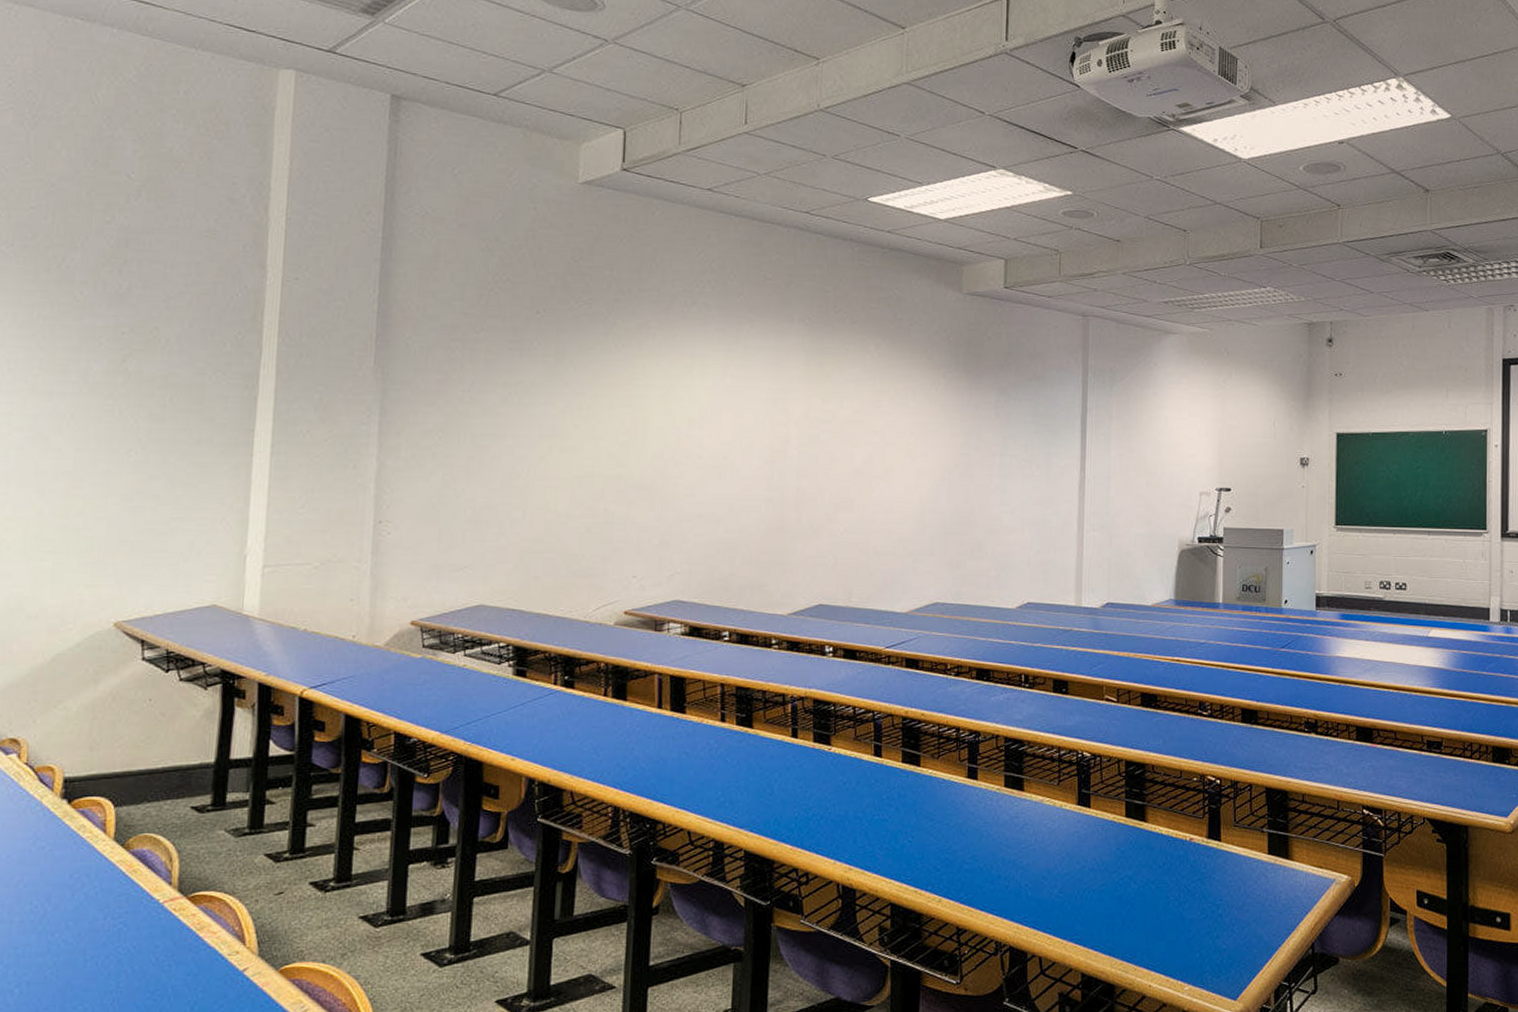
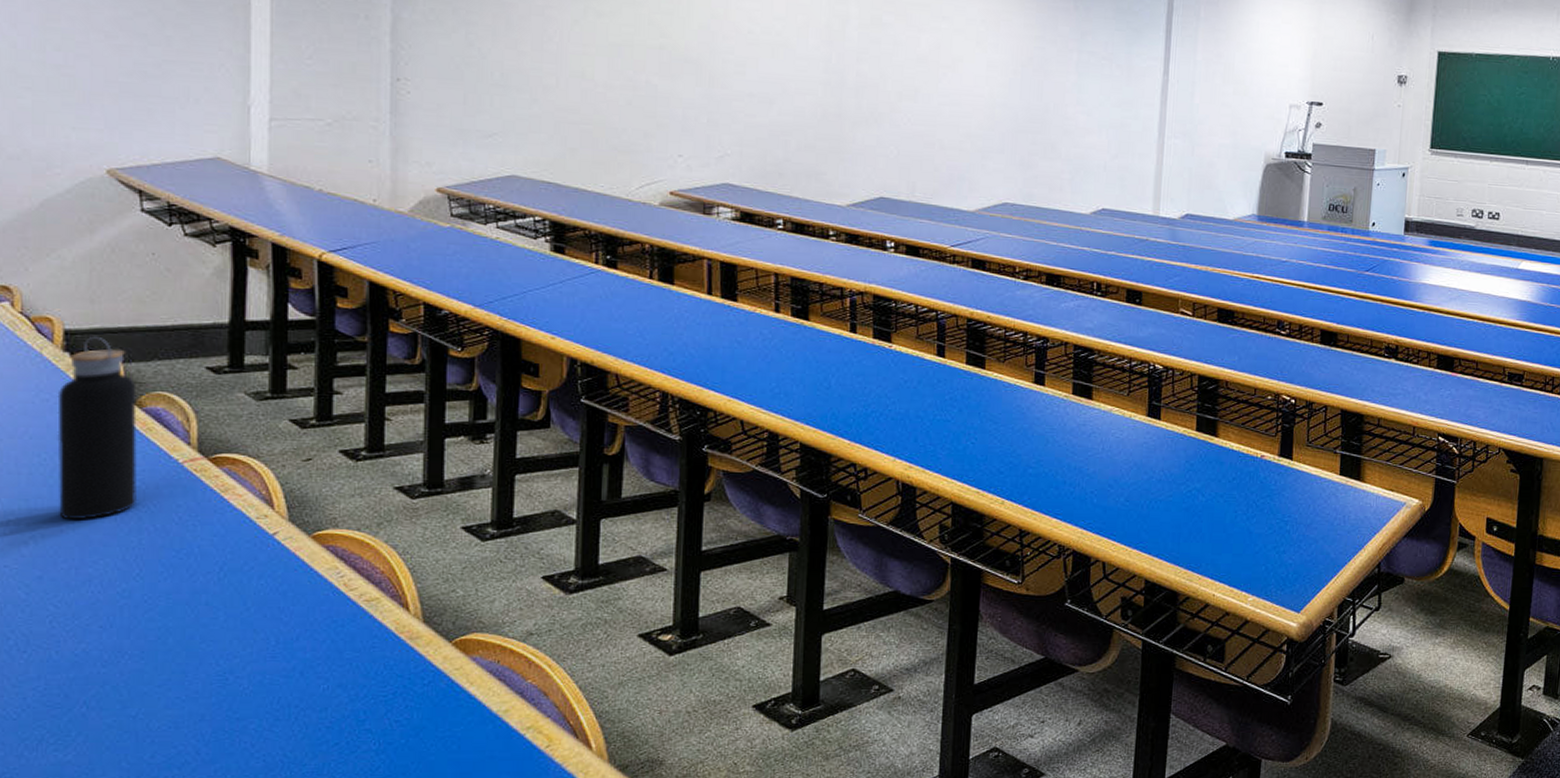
water bottle: none [44,782,126,966] -> present [57,336,137,520]

